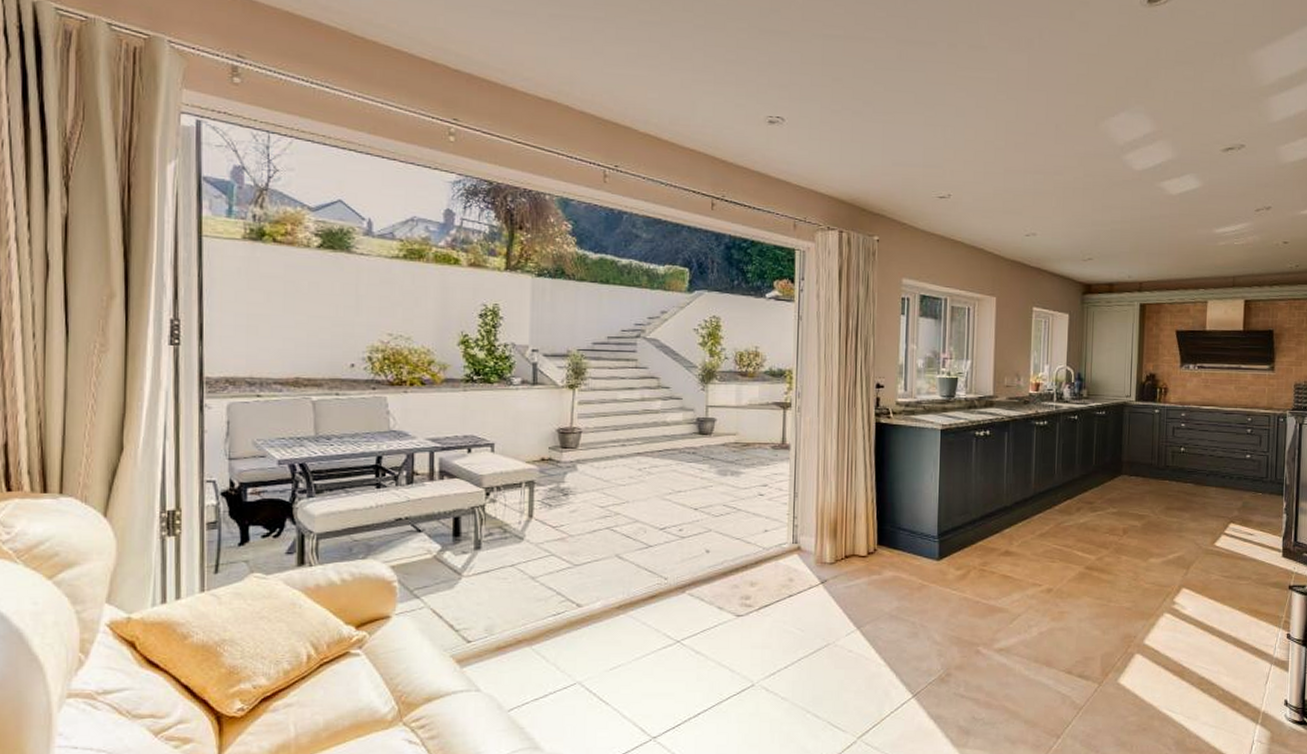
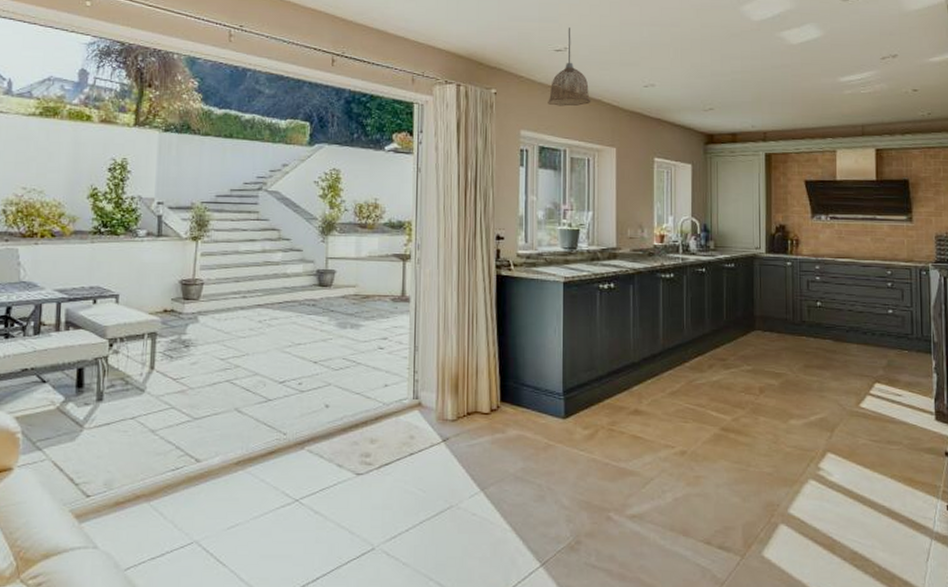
pendant lamp: none [930,174,973,255] -> present [548,27,591,107]

